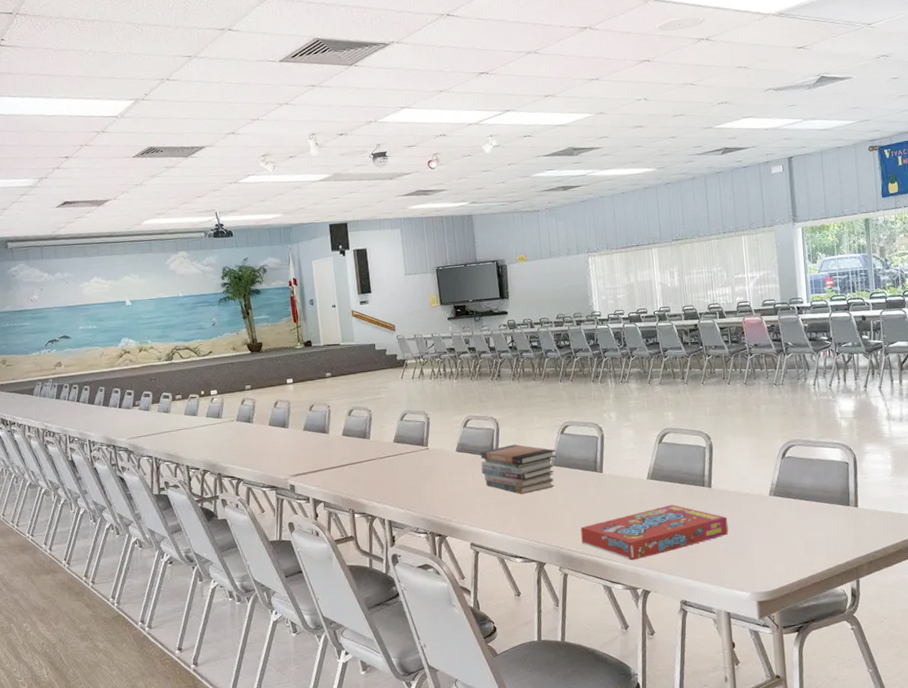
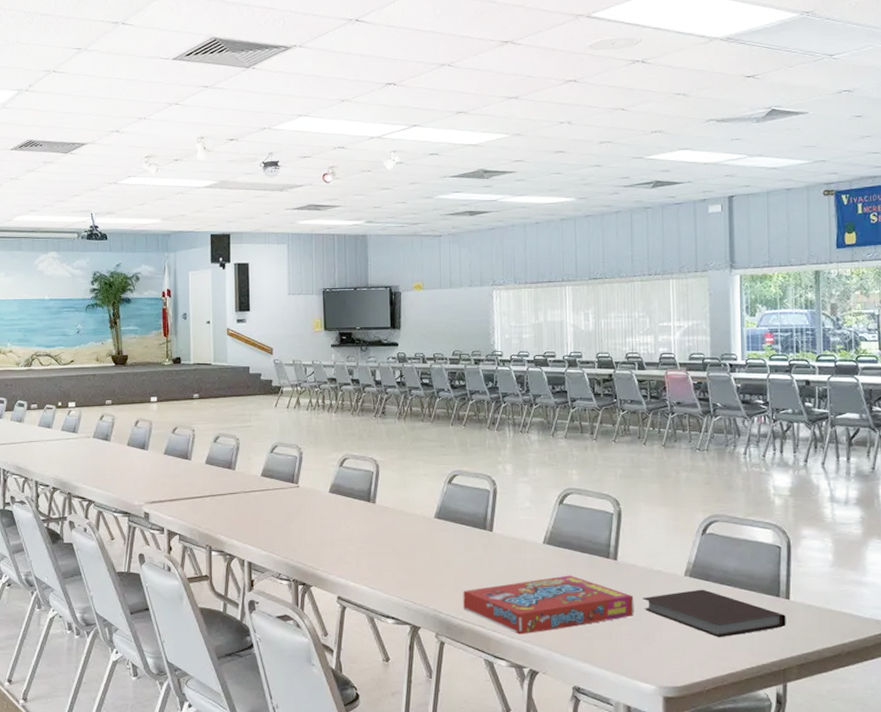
book stack: present [480,444,556,494] -> none [356,490,441,547]
notebook: none [735,505,856,546] -> present [643,589,786,638]

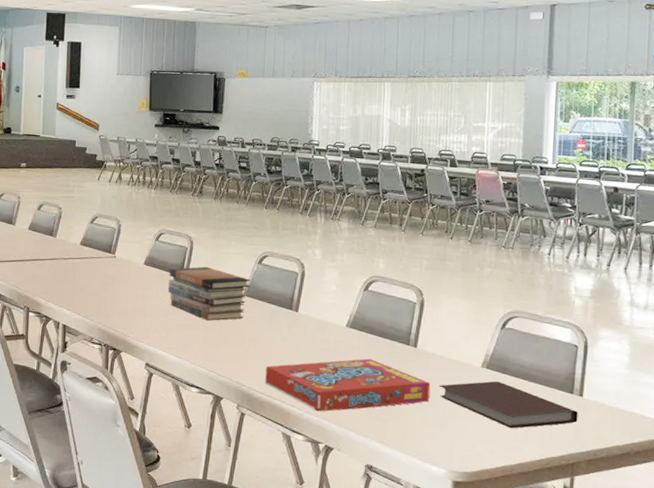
book stack: none [356,490,441,547] -> present [168,266,250,321]

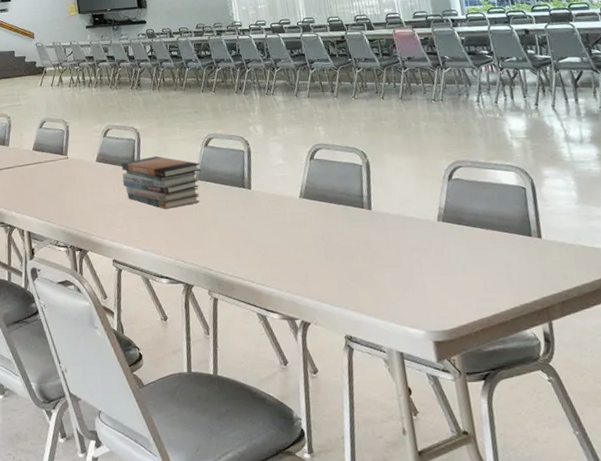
snack box: present [265,358,431,412] -> none [230,226,395,287]
notebook: present [439,381,578,429] -> none [400,233,542,280]

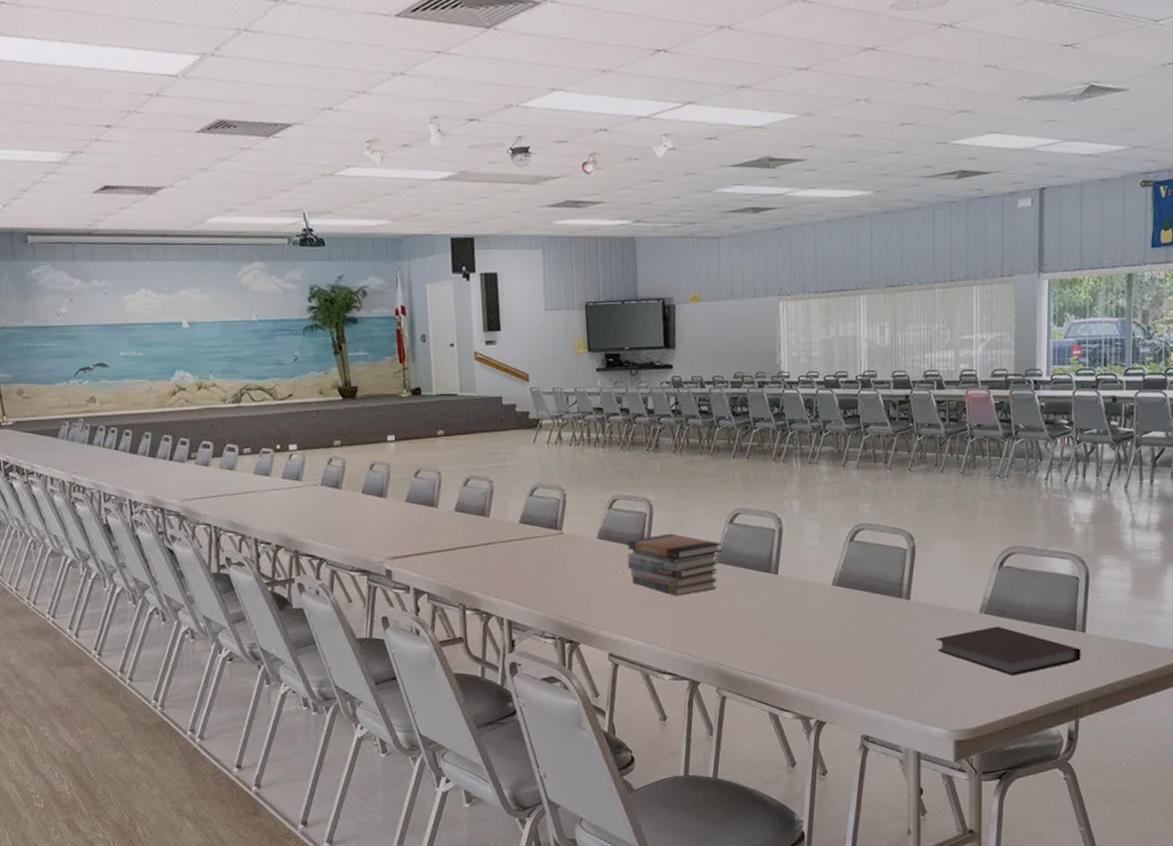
notebook: none [400,233,542,280] -> present [936,626,1081,676]

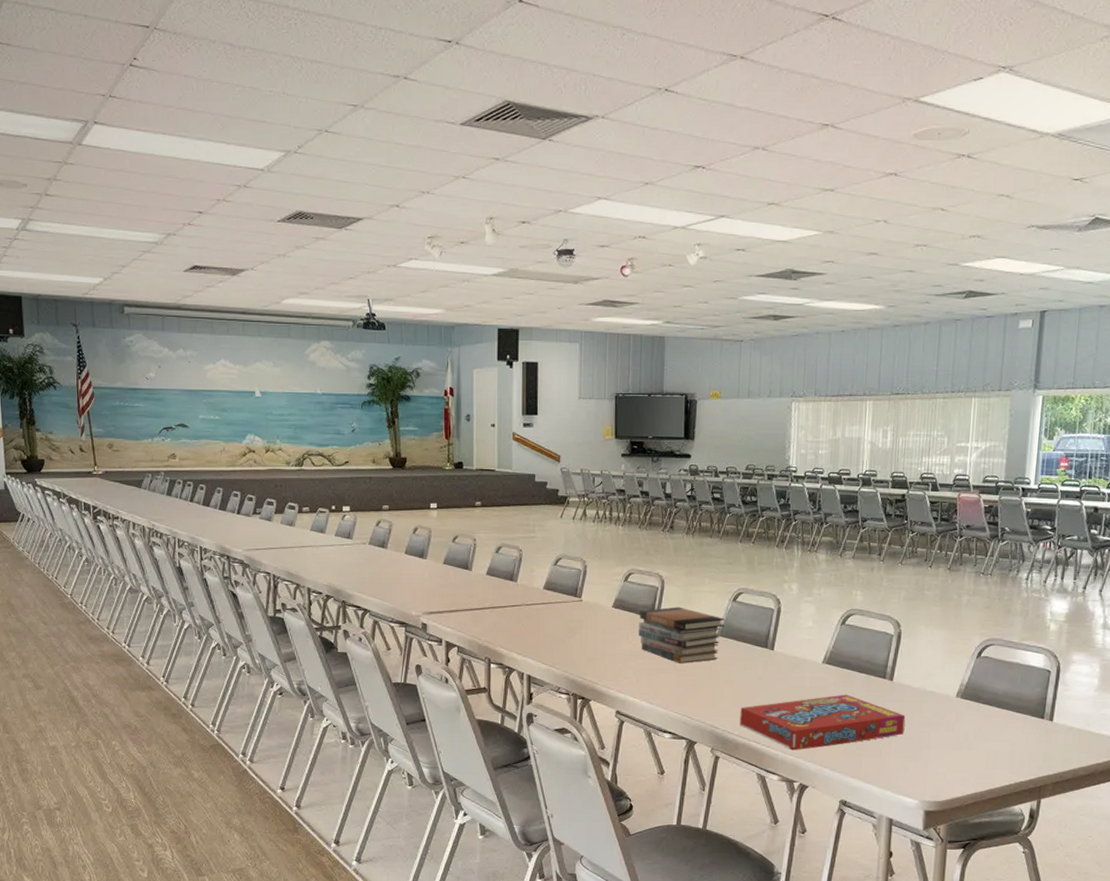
snack box: none [746,618,927,684] -> present [740,694,906,751]
notebook: present [936,626,1081,676] -> none [914,710,1048,757]

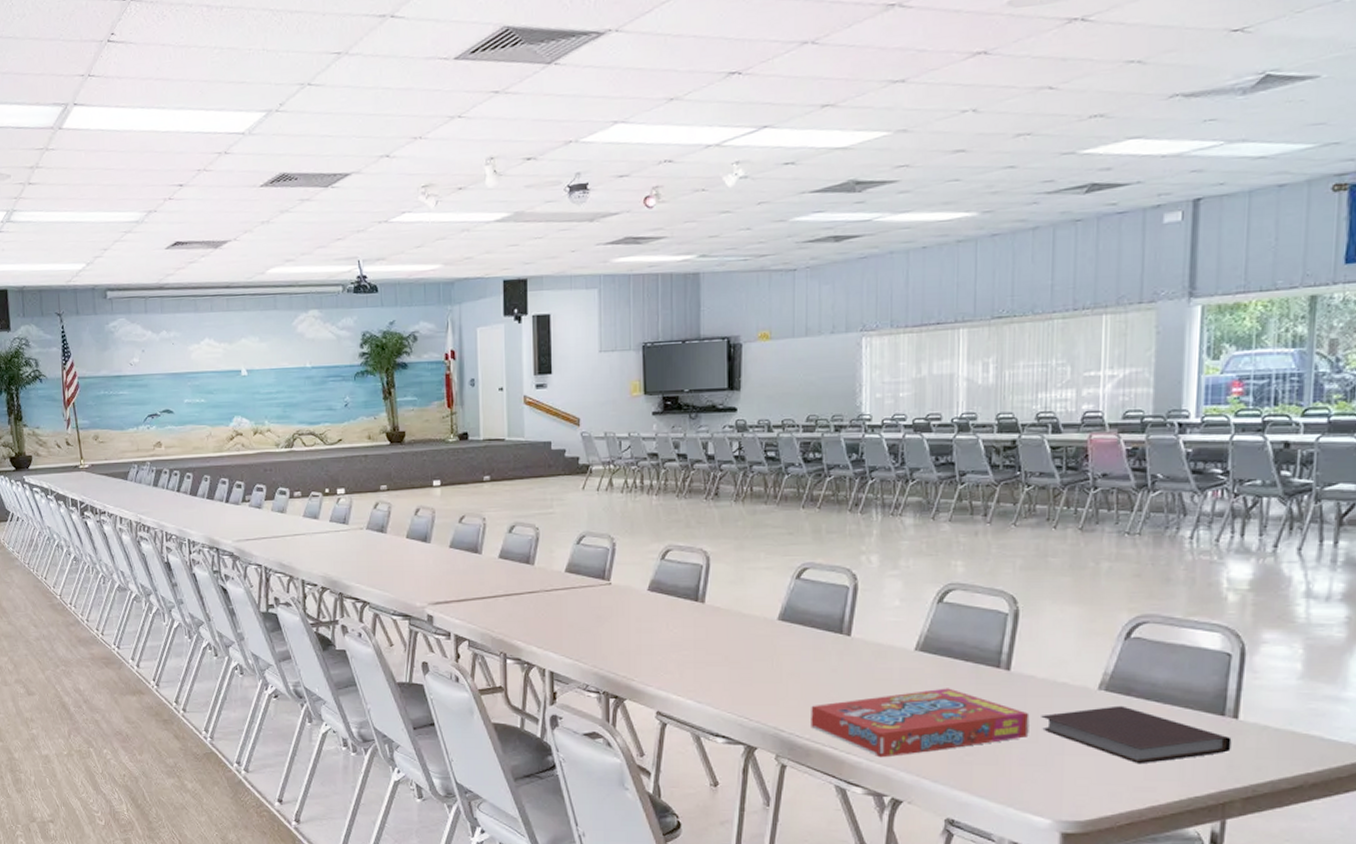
book stack: present [638,606,724,663] -> none [680,587,786,654]
notebook: none [914,710,1048,757] -> present [1041,705,1232,765]

